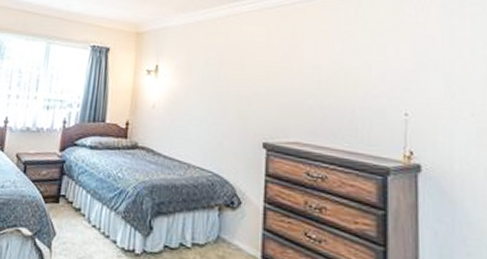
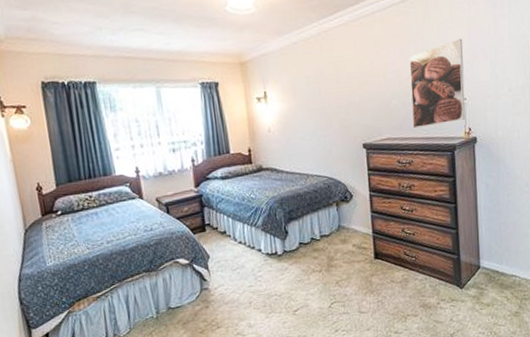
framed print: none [331,44,407,140] -> present [409,38,465,129]

